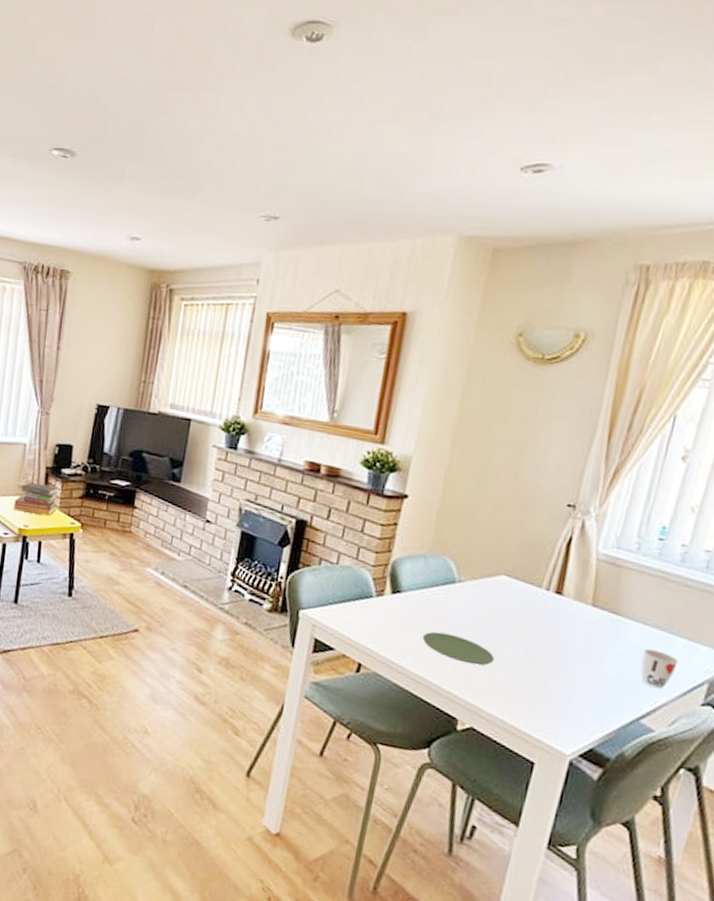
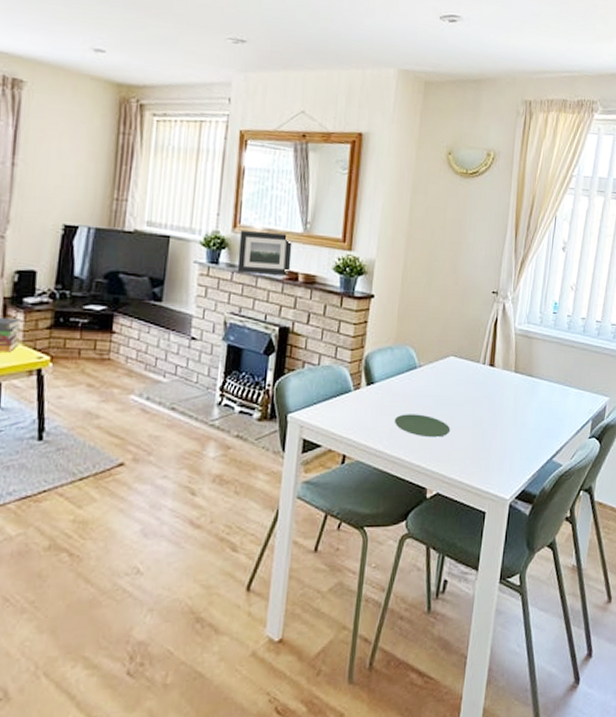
picture frame: none [255,416,317,466] -> present [237,229,293,275]
cup: present [640,648,678,689] -> none [550,401,573,431]

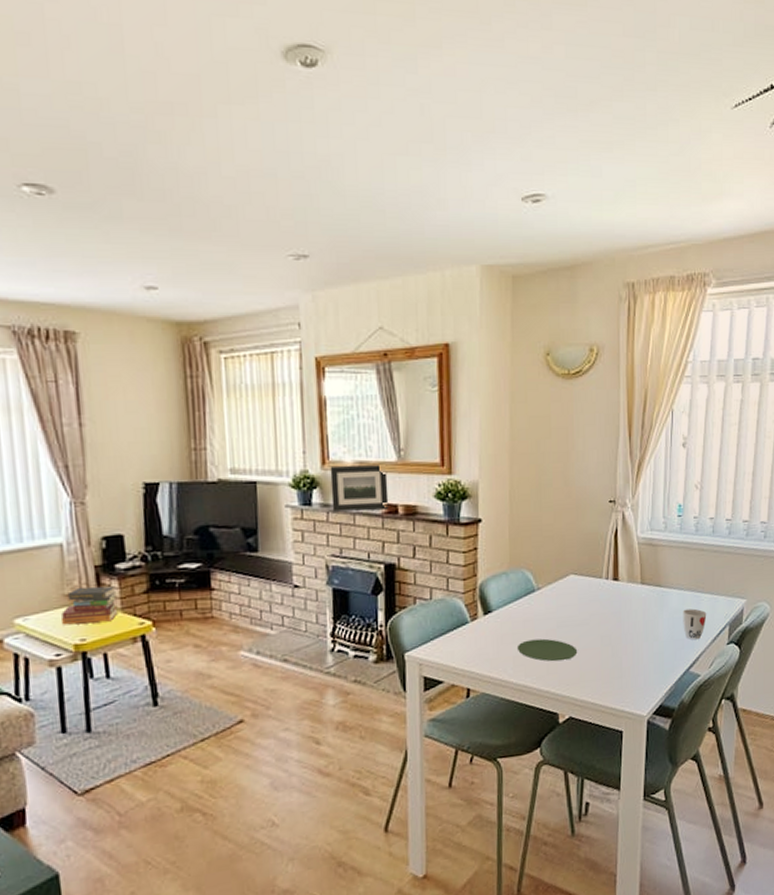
cup: none [550,401,573,431] -> present [683,608,707,640]

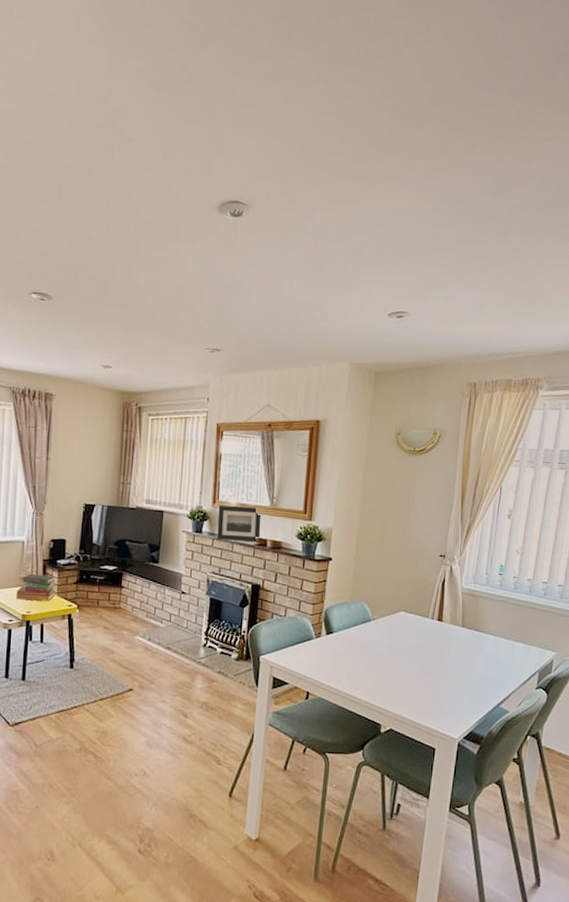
plate: present [516,638,578,662] -> none [351,660,402,681]
cup: present [683,608,707,640] -> none [496,653,519,681]

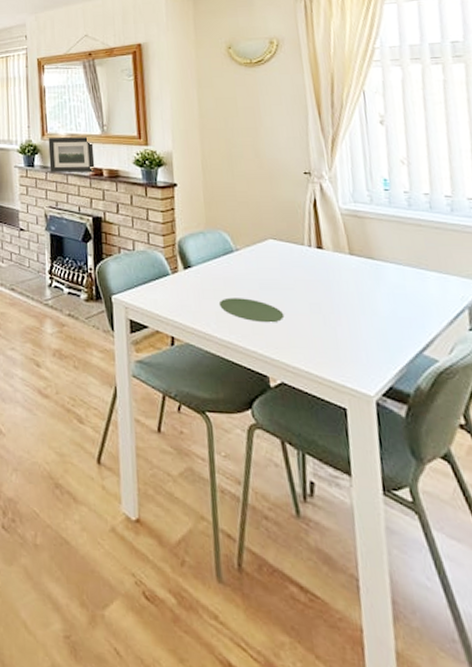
plate: none [351,660,402,681] -> present [218,297,285,323]

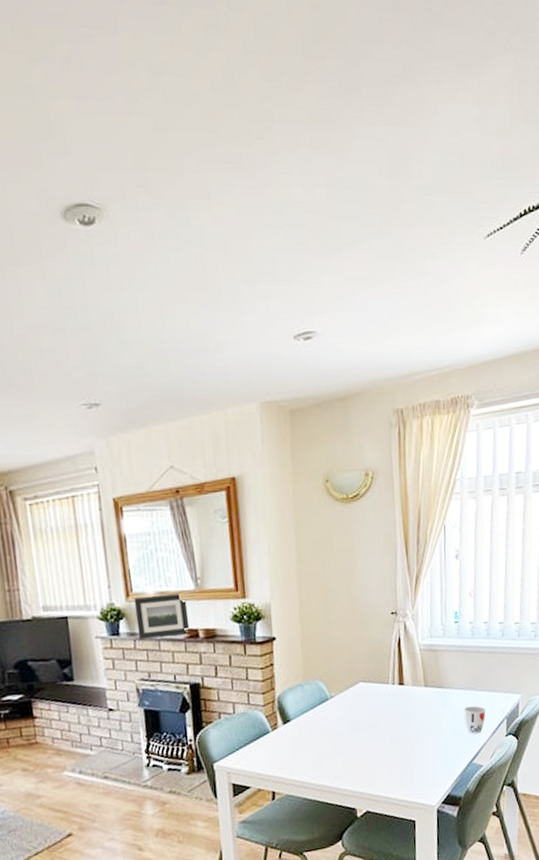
plate: present [218,297,285,323] -> none [315,742,371,763]
cup: none [404,286,437,321] -> present [464,705,486,735]

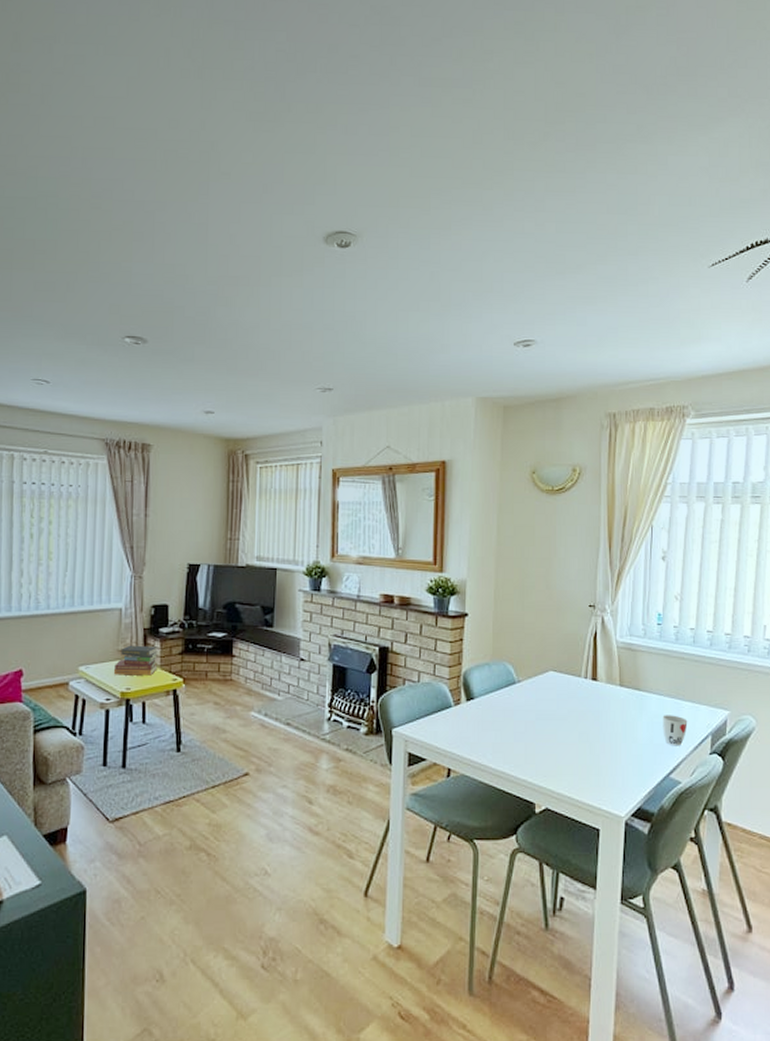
picture frame: present [134,594,190,640] -> none [337,558,386,599]

